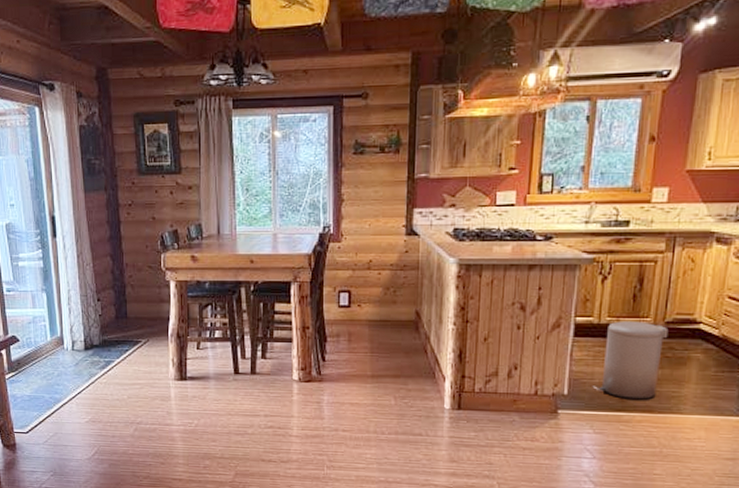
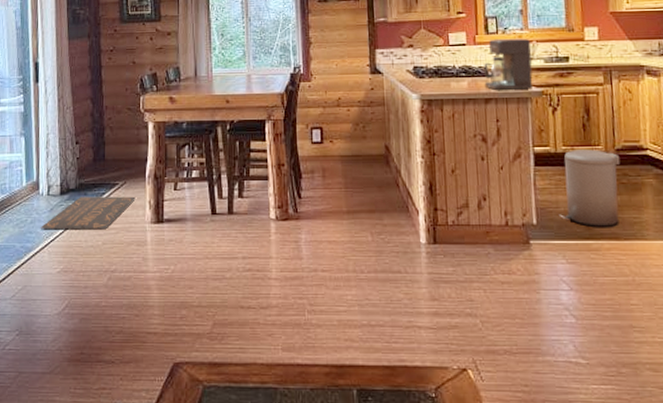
doormat: none [67,353,159,385] -> present [40,196,136,230]
coffee maker: none [530,198,589,257] -> present [484,38,534,91]

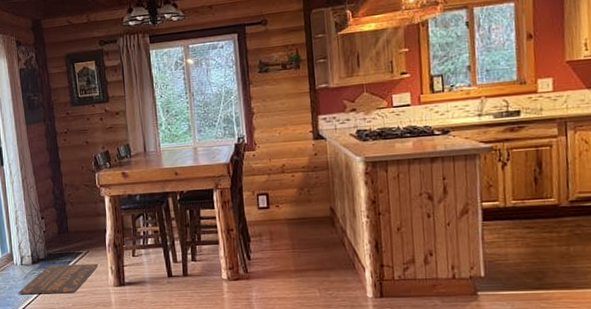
coffee maker: present [484,38,534,91] -> none [430,94,482,150]
pedal bin: present [558,149,621,228] -> none [507,202,574,279]

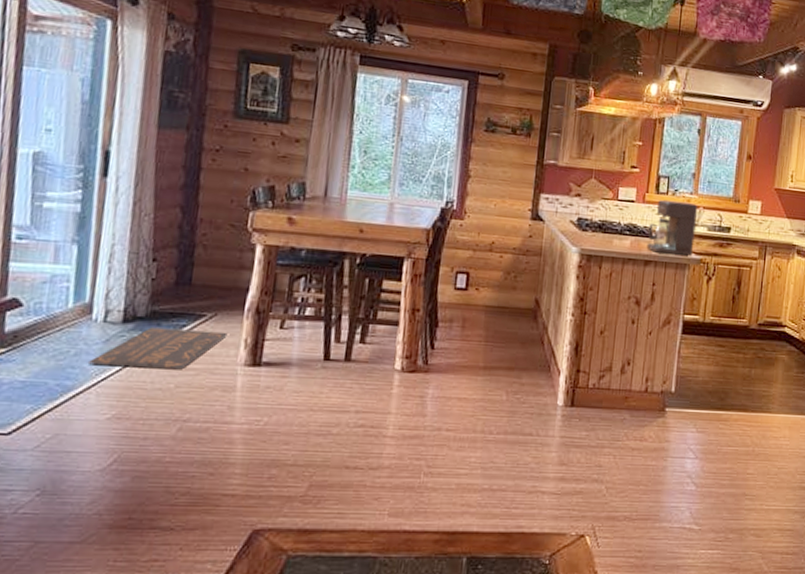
coffee maker: none [430,94,482,150] -> present [646,199,698,257]

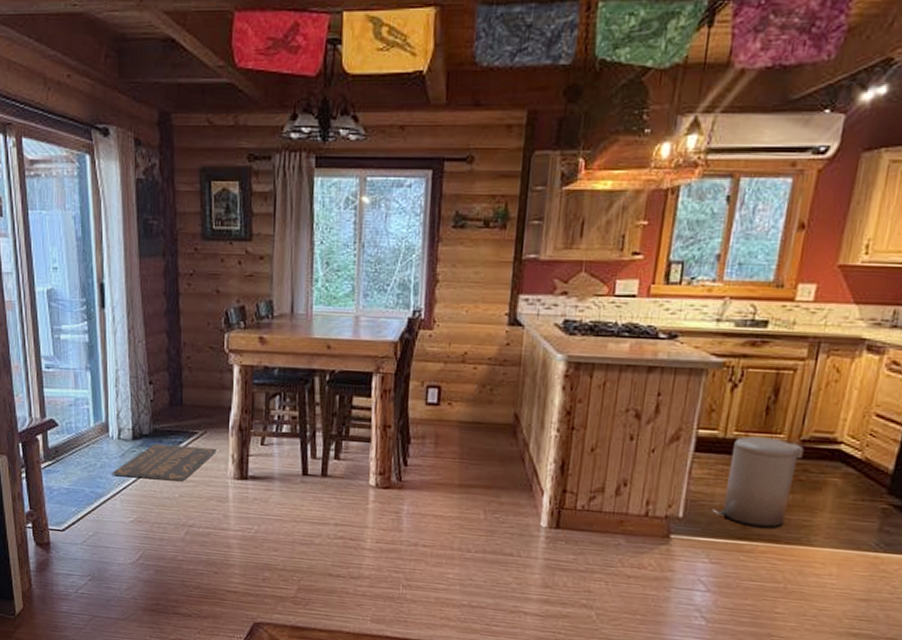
coffee maker: present [646,199,698,257] -> none [650,291,723,360]
pedal bin: none [696,321,761,400] -> present [711,436,804,530]

